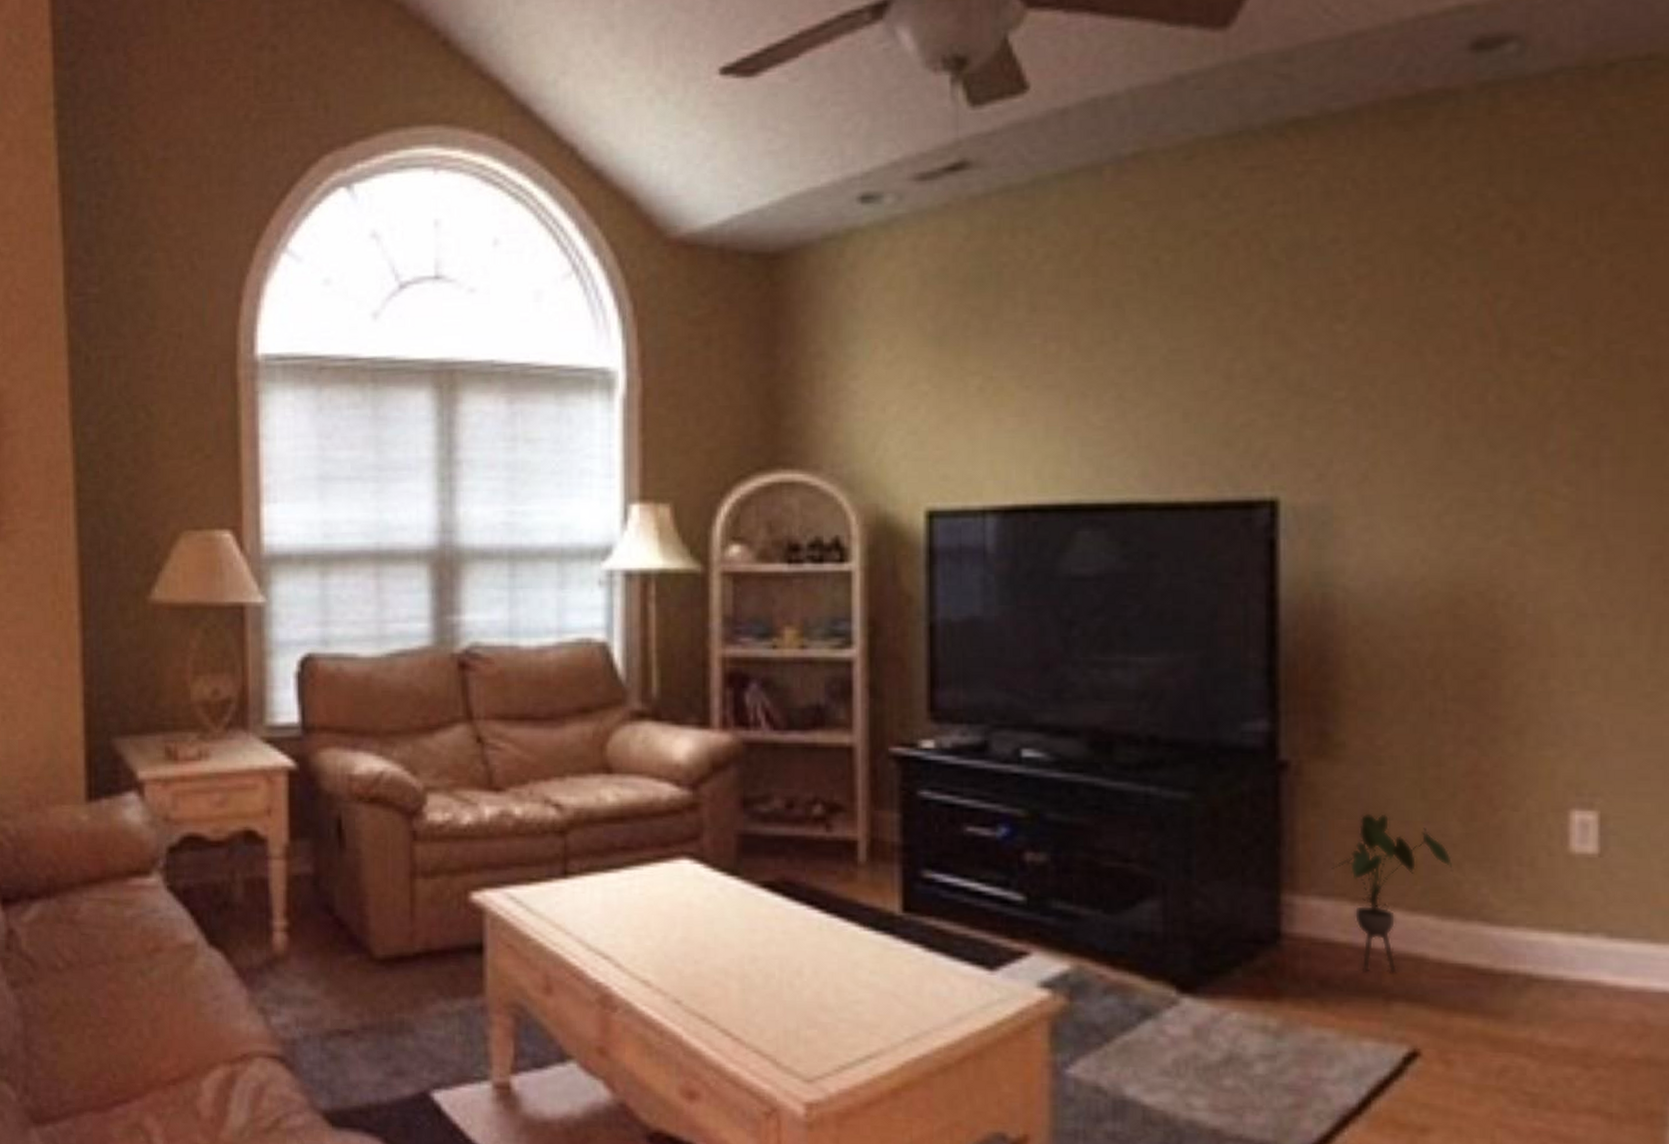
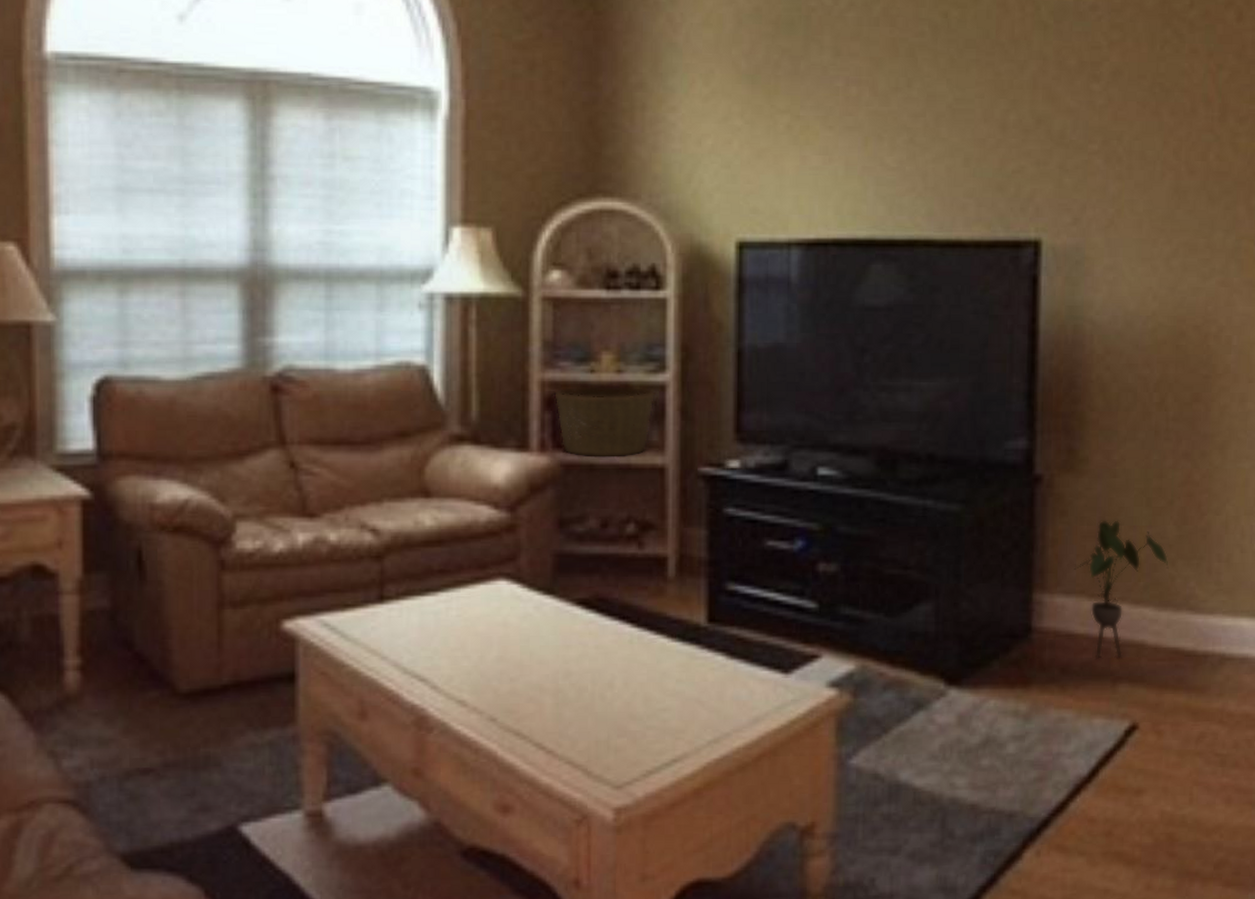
basket: none [736,661,842,736] -> present [554,385,656,458]

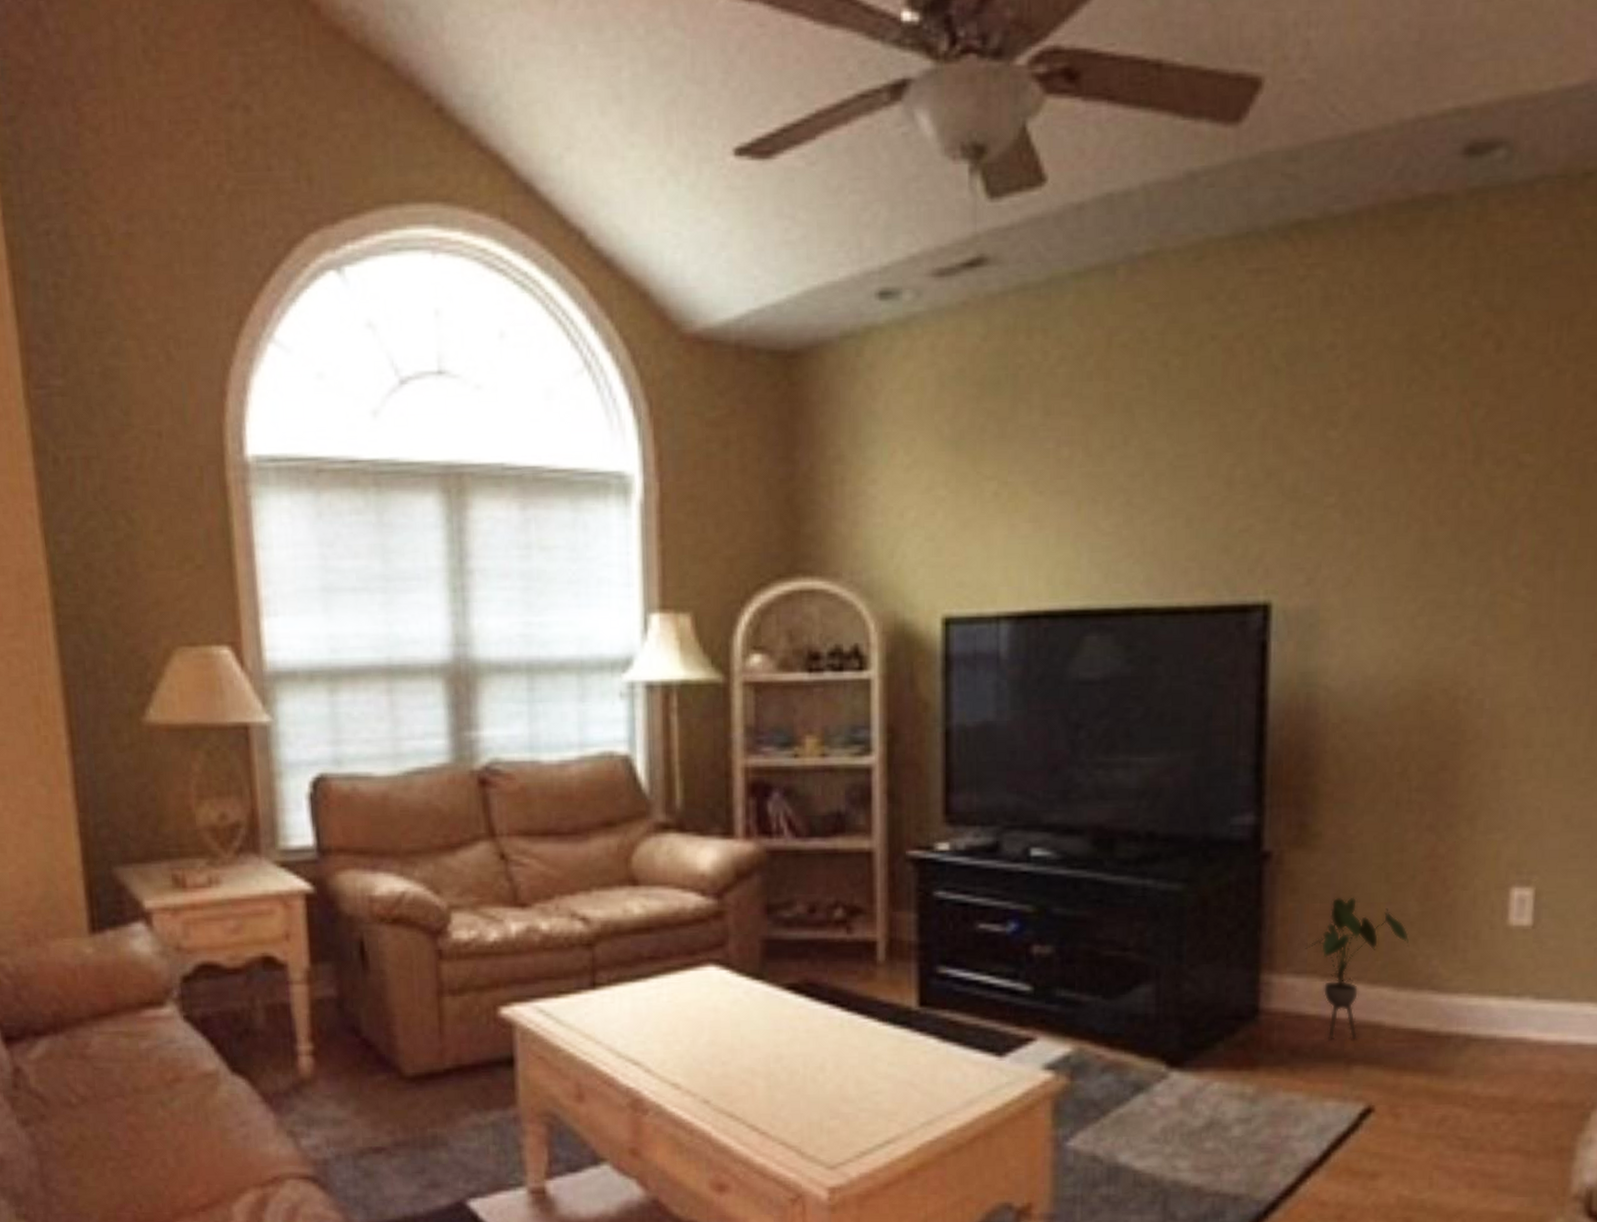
basket: present [554,385,656,458] -> none [758,769,861,843]

